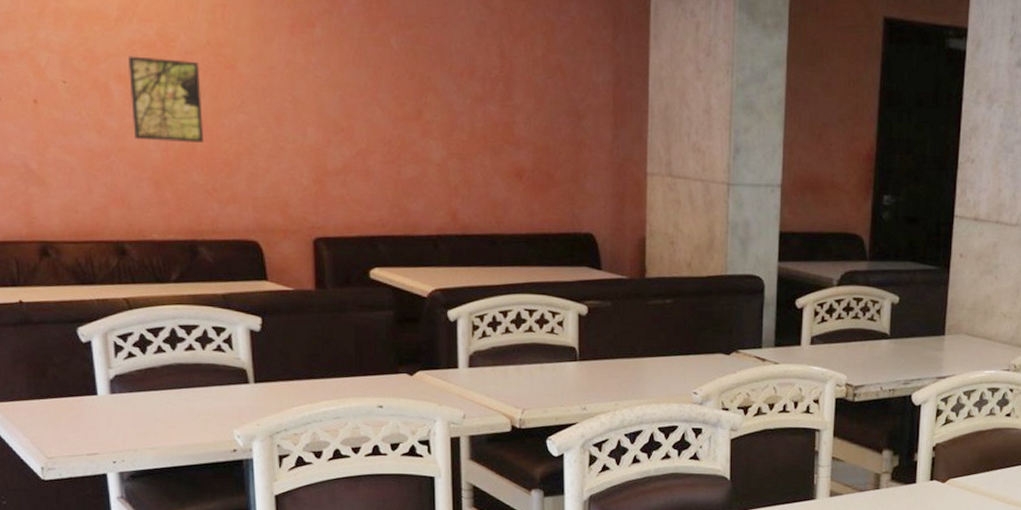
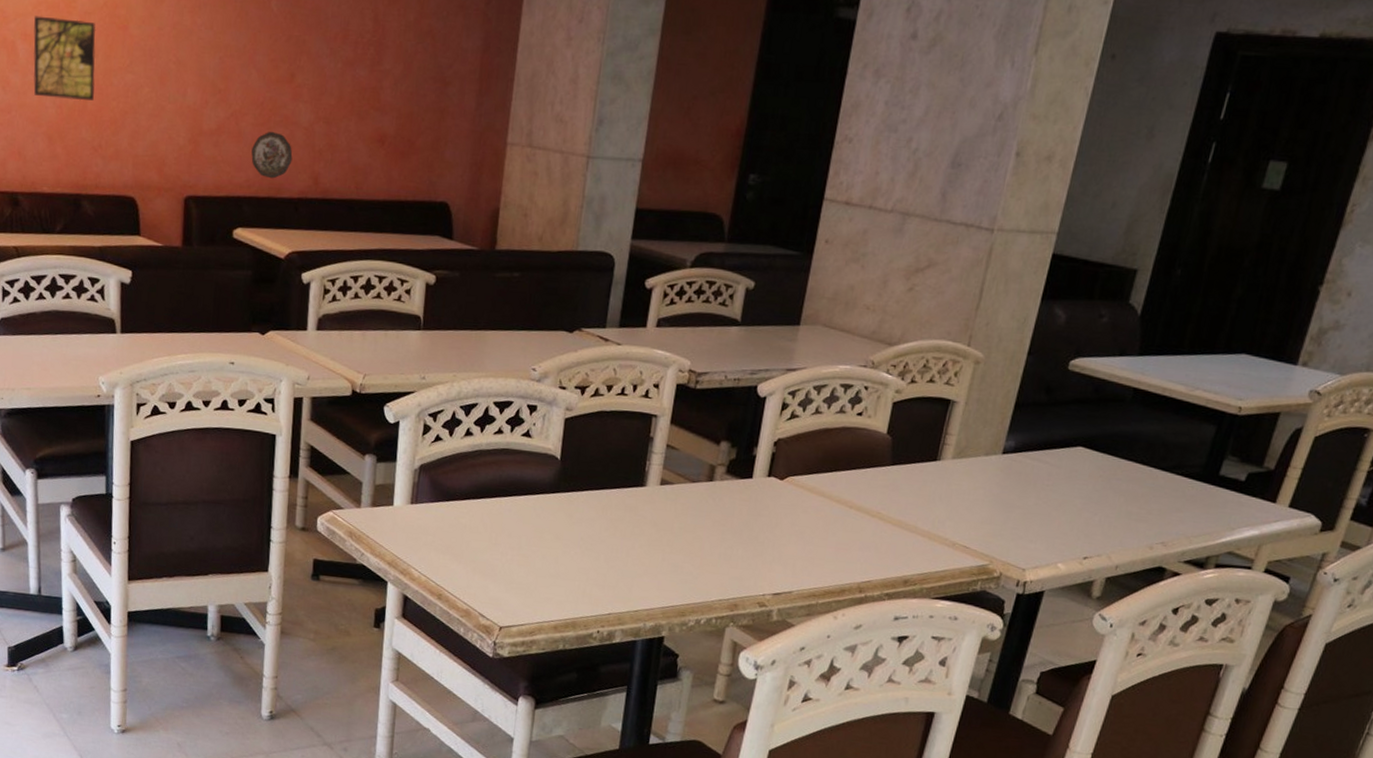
decorative plate: none [383,168,427,217] -> present [251,131,293,179]

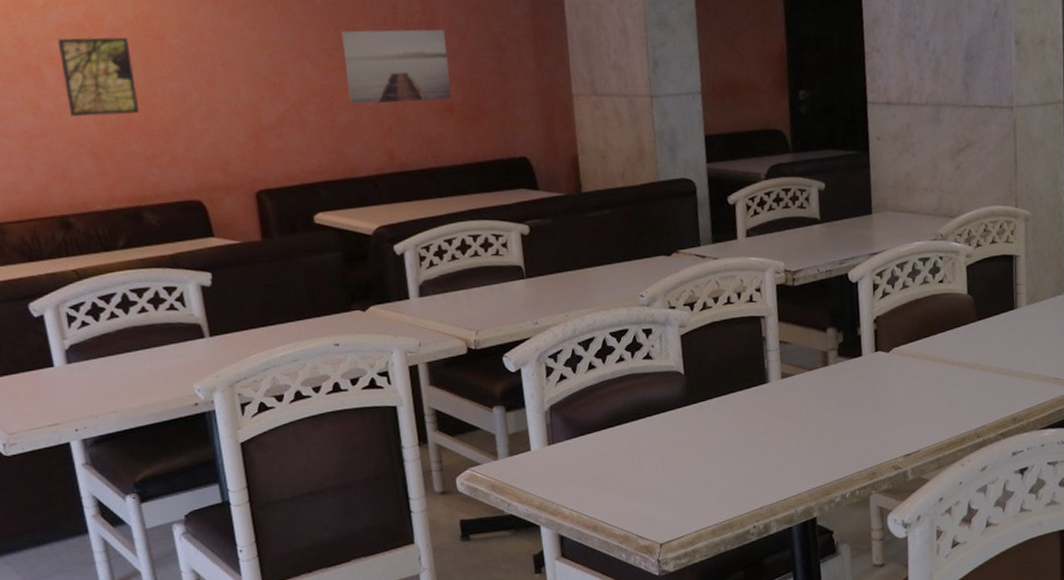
decorative plate: present [251,131,293,179] -> none [318,116,363,161]
wall art: none [287,43,392,129] -> present [341,29,451,105]

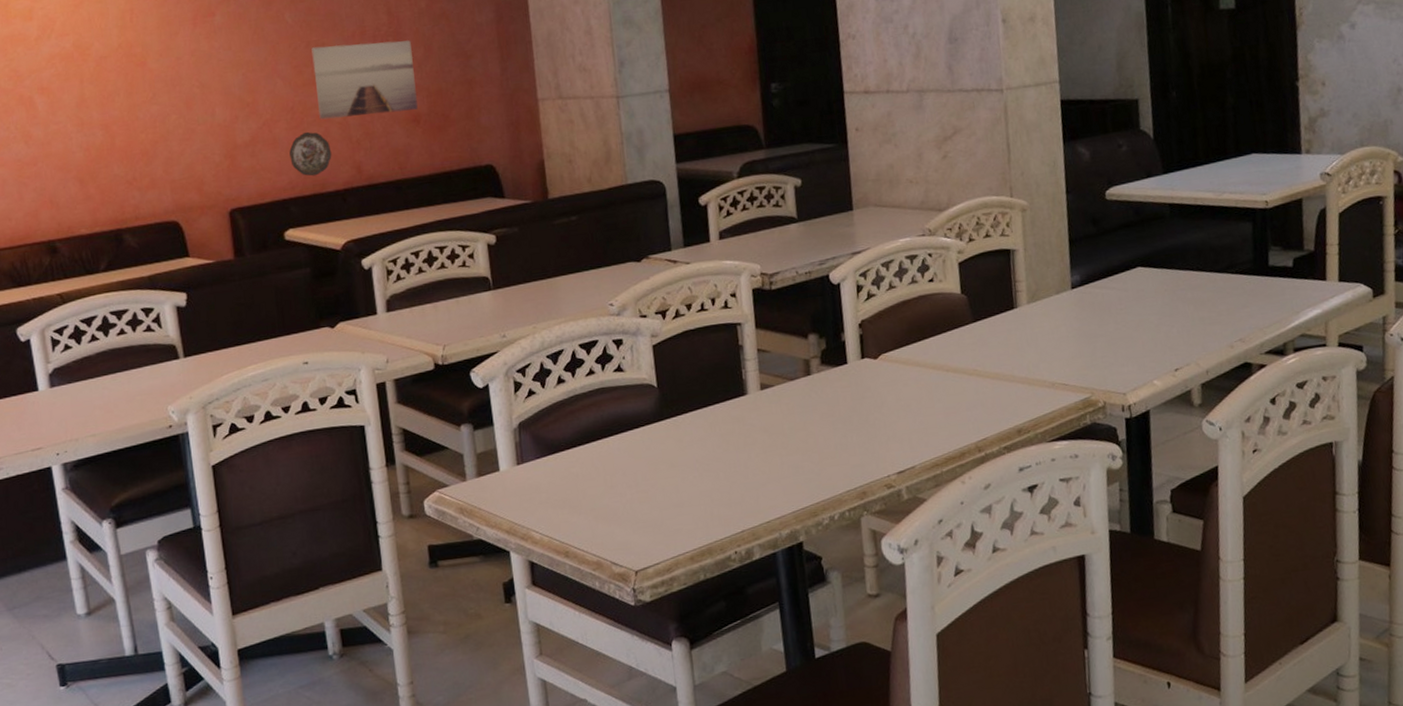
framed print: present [58,37,139,117] -> none [49,64,121,144]
decorative plate: none [318,116,363,161] -> present [289,131,332,176]

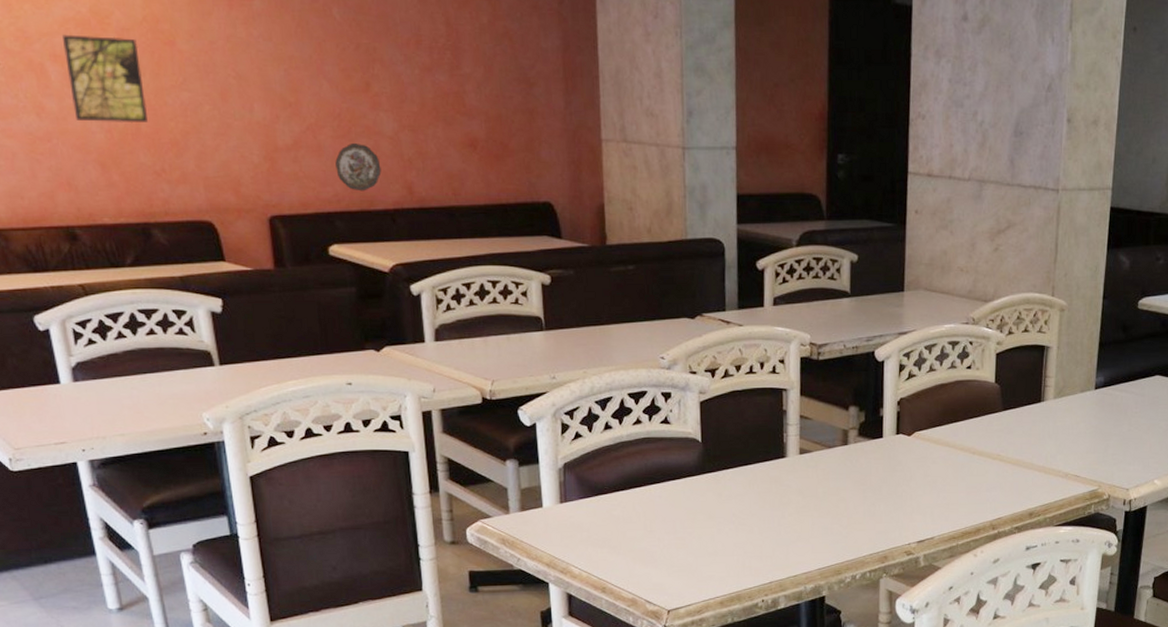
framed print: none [49,64,121,144] -> present [62,34,148,124]
wall art: present [311,40,418,120] -> none [361,51,475,134]

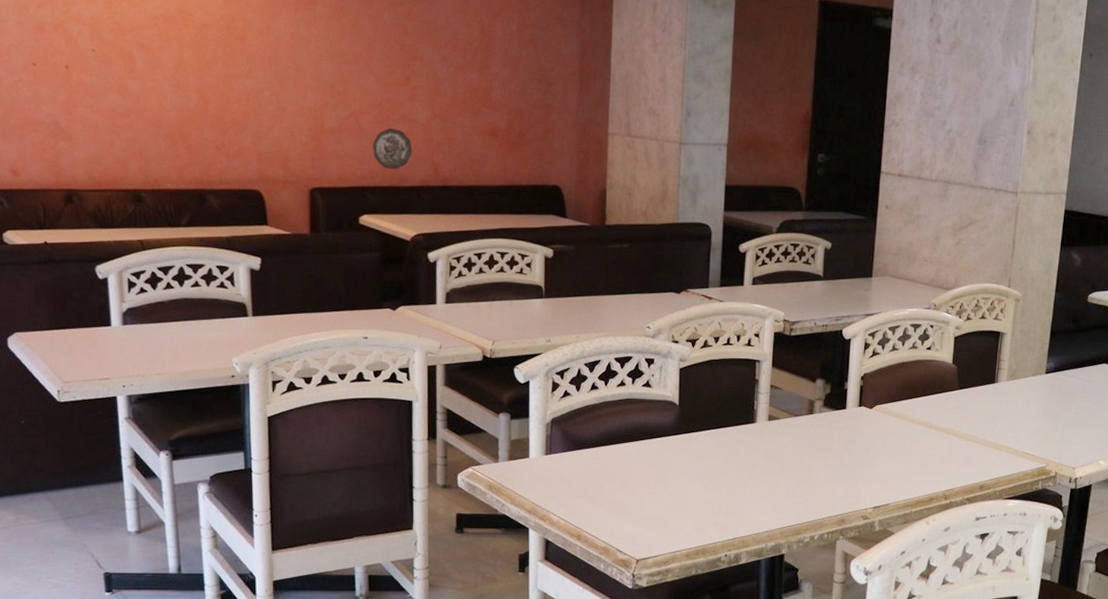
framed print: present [62,34,148,124] -> none [151,28,215,105]

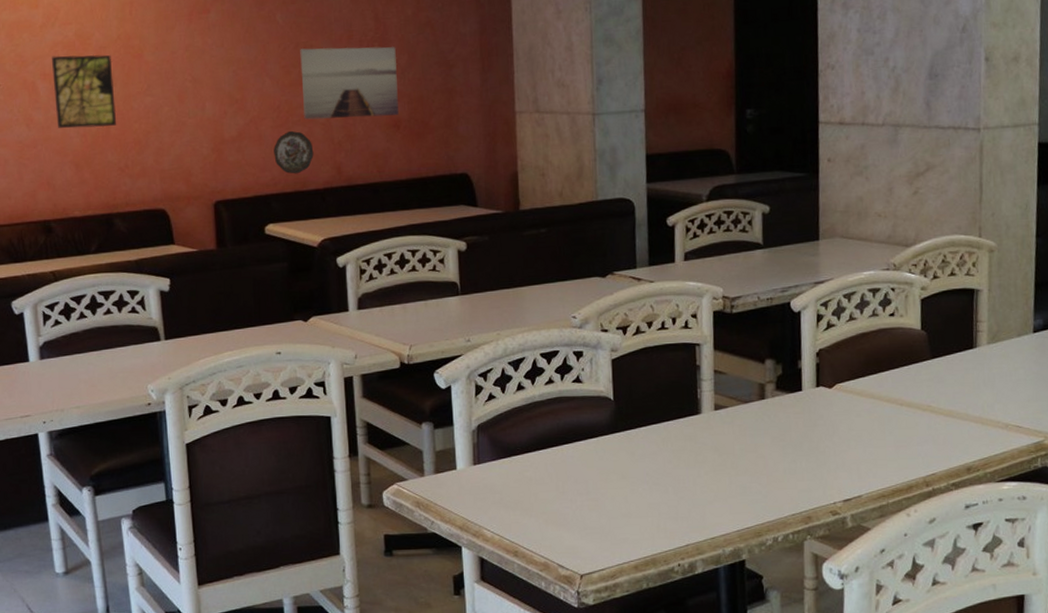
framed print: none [151,28,215,105] -> present [52,54,116,129]
wall art: none [404,50,500,124] -> present [300,46,399,120]

